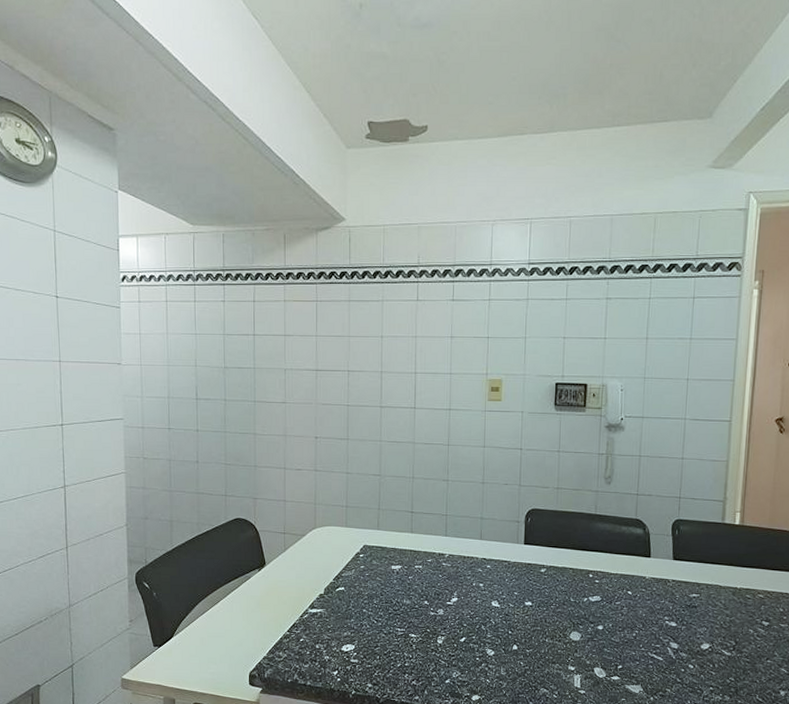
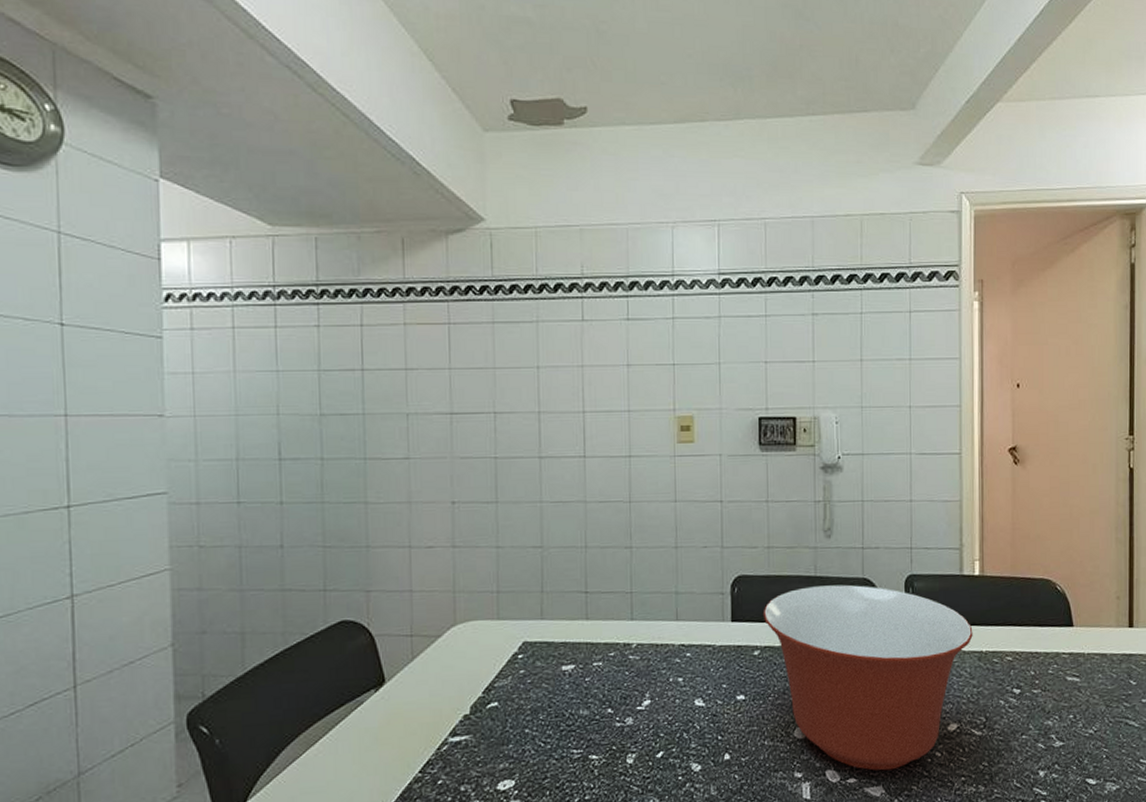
mixing bowl: none [550,522,730,674] -> present [763,584,973,771]

